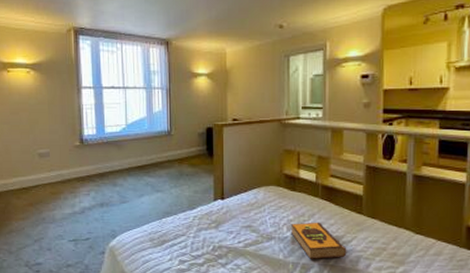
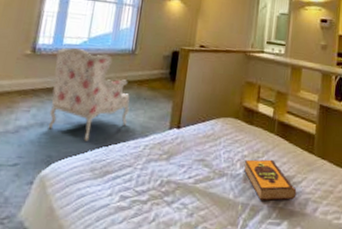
armchair: none [101,134,175,216] -> present [48,47,130,141]

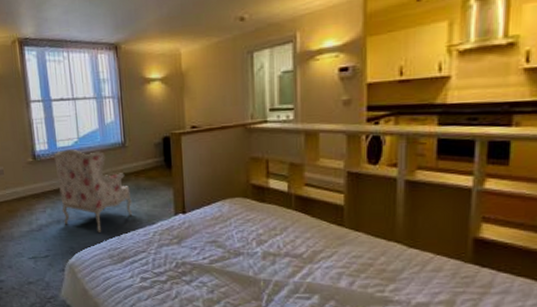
hardback book: present [244,159,297,201] -> none [260,236,327,277]

